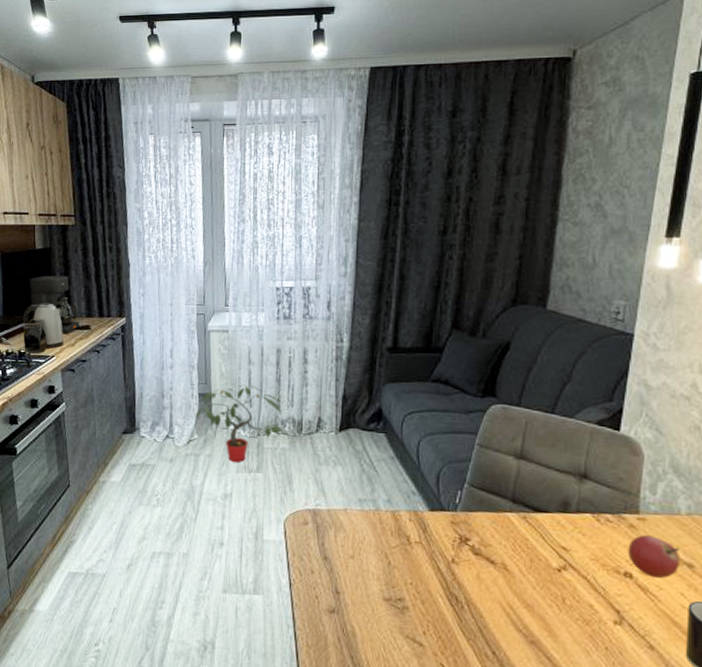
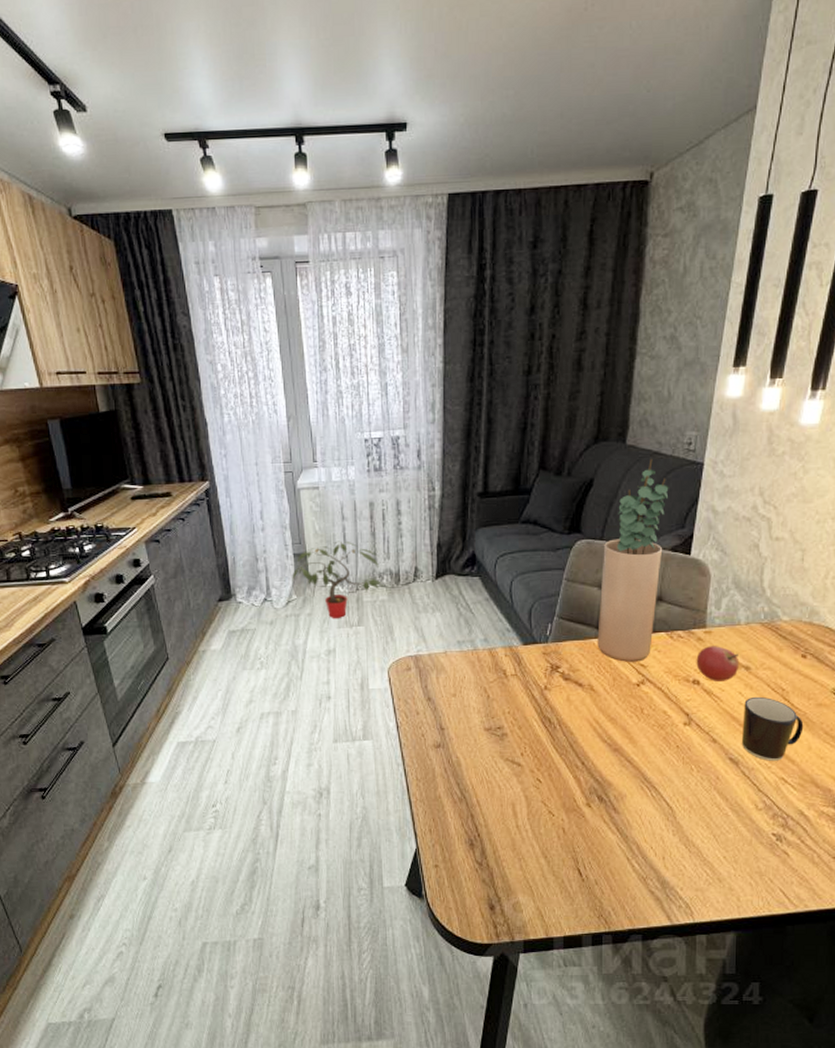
kettle: present [22,302,64,348] -> none [94,470,144,520]
jar: present [23,319,48,354] -> none [96,490,126,527]
coffee maker: present [28,275,80,334] -> none [96,440,160,504]
vase: none [512,326,595,544] -> present [597,459,669,662]

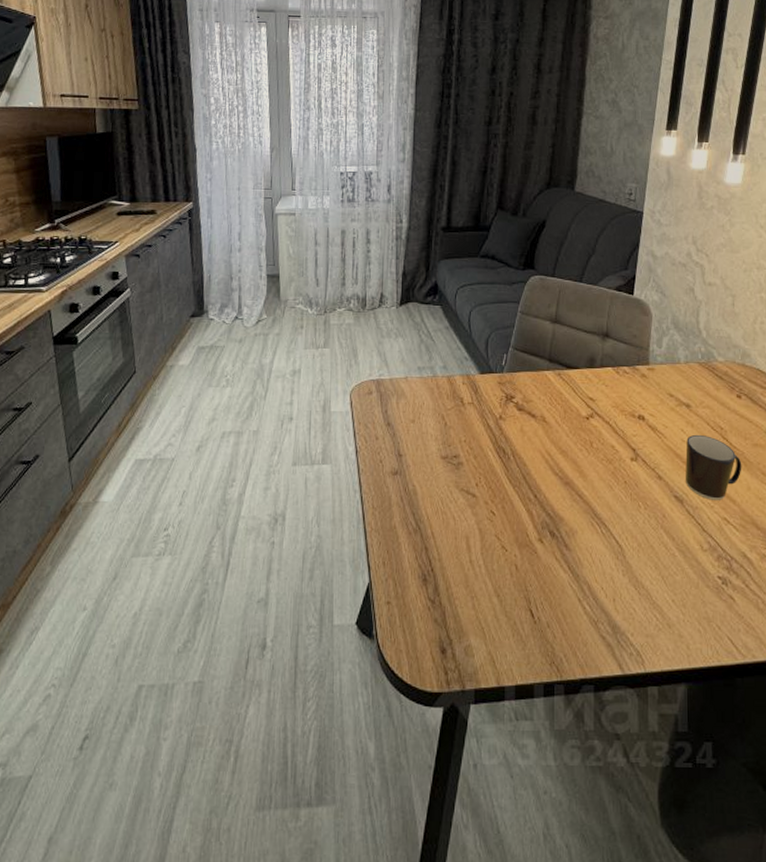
potted plant: present [292,541,383,618] -> none [263,264,350,339]
vase: present [597,459,669,662] -> none [549,206,613,395]
fruit: present [696,646,740,681] -> none [641,383,681,418]

